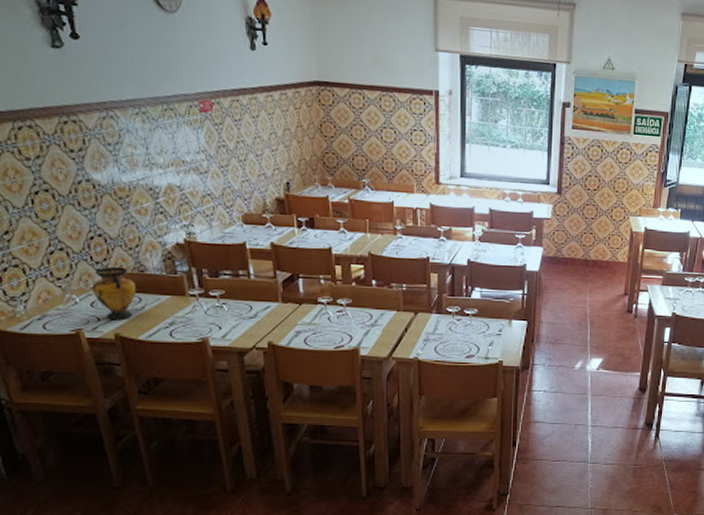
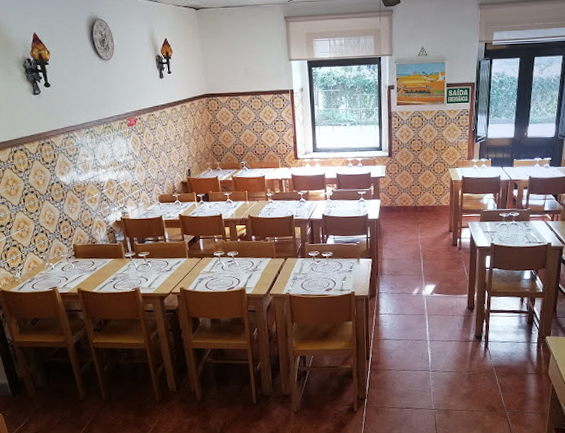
vase: present [91,266,137,319] -> none [62,241,91,278]

